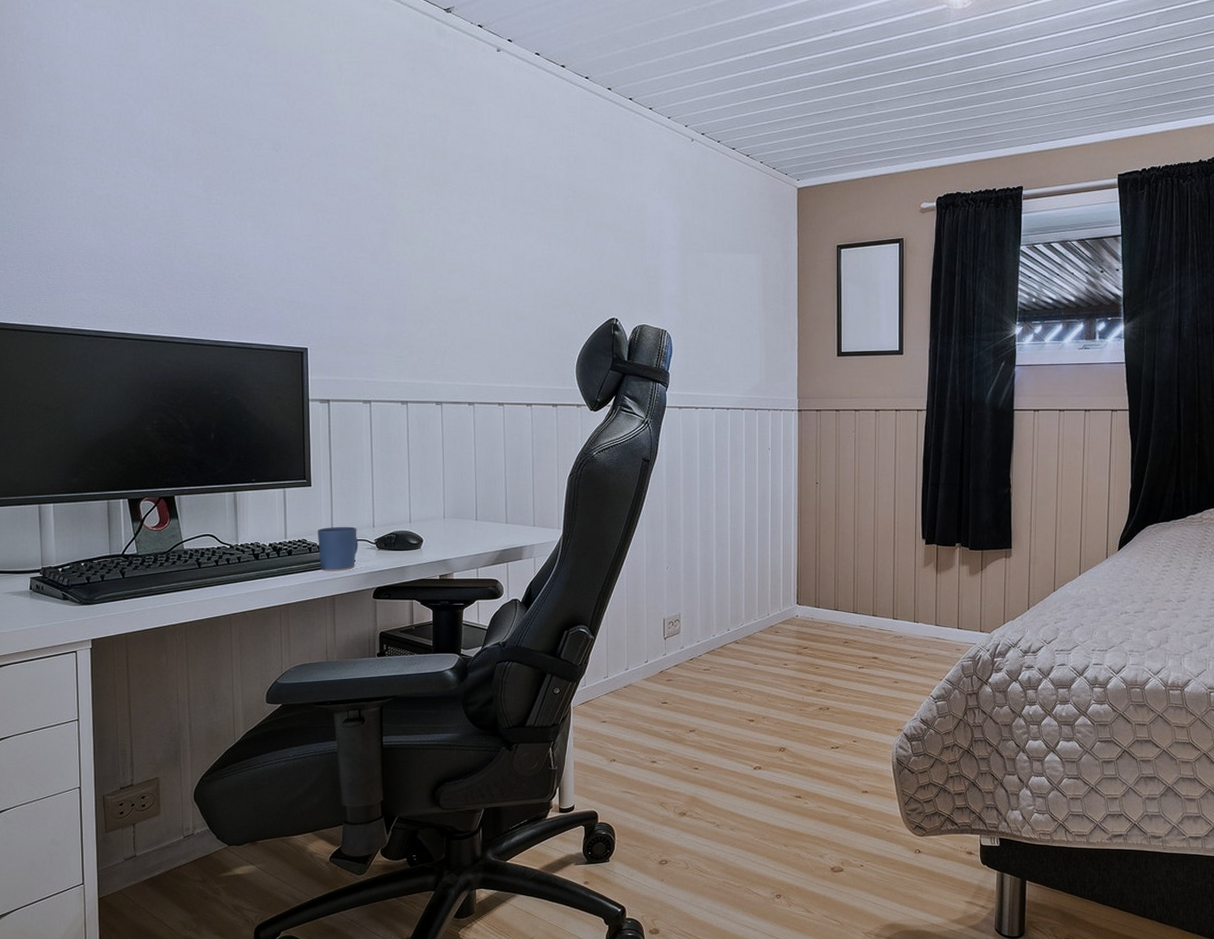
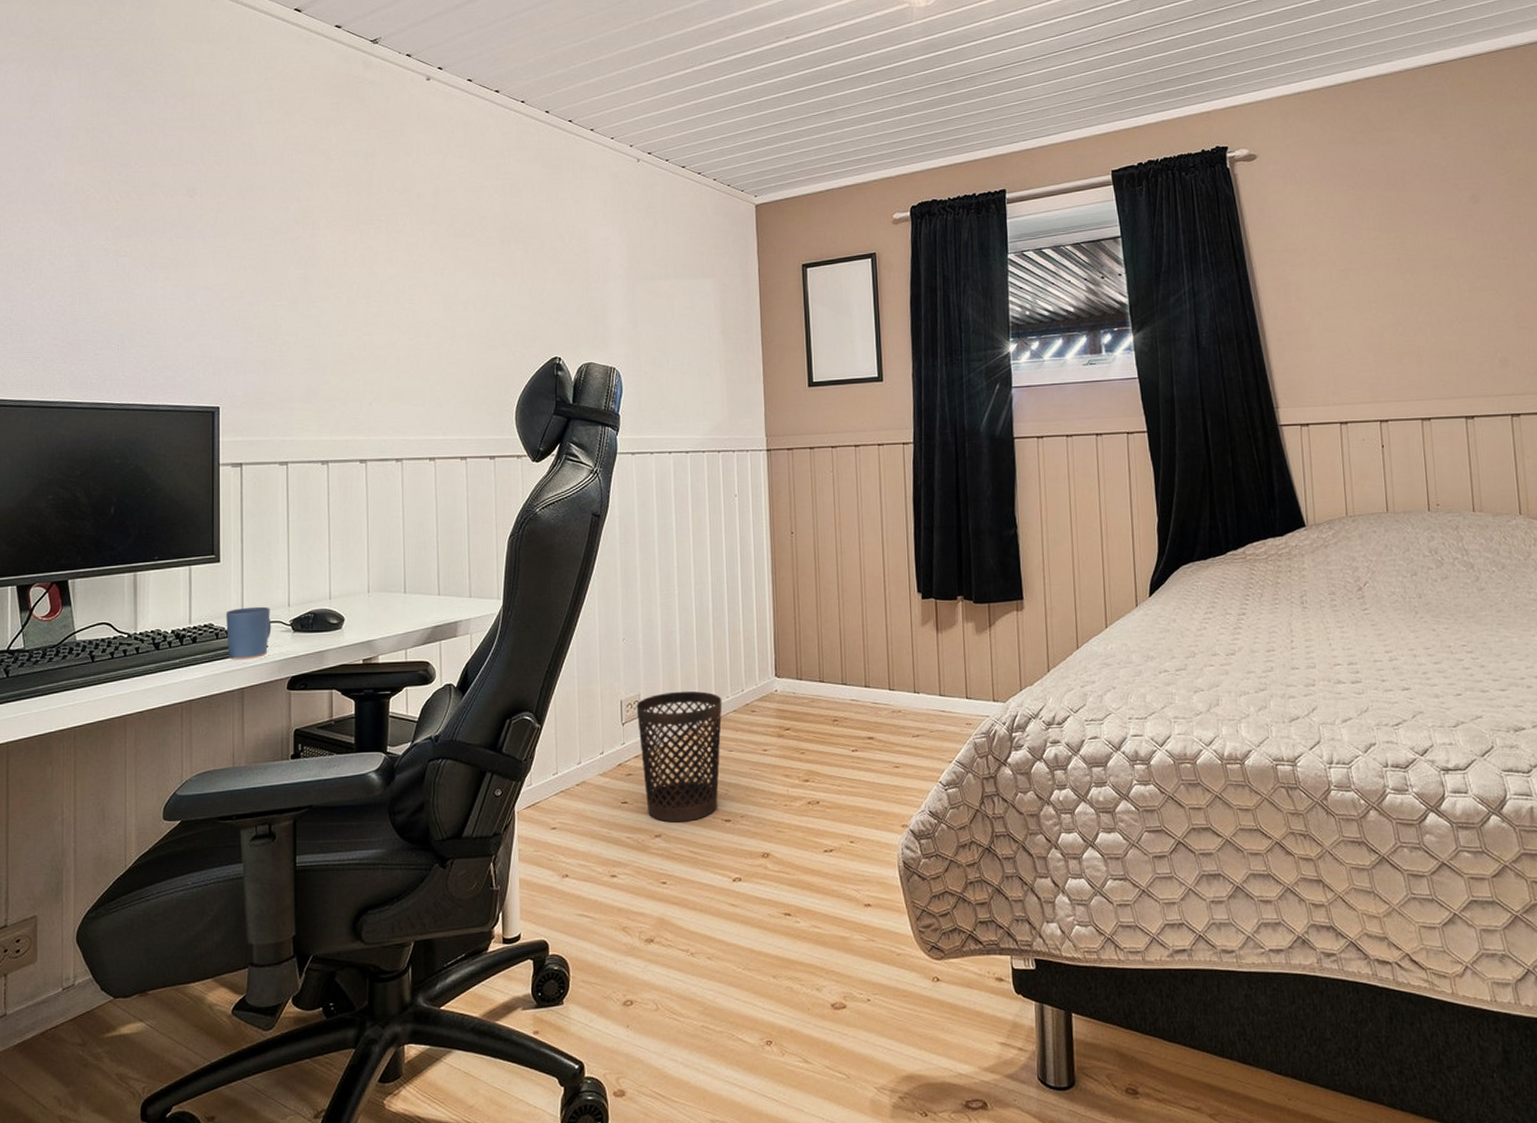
trash bin: none [676,613,751,720] -> present [636,691,722,823]

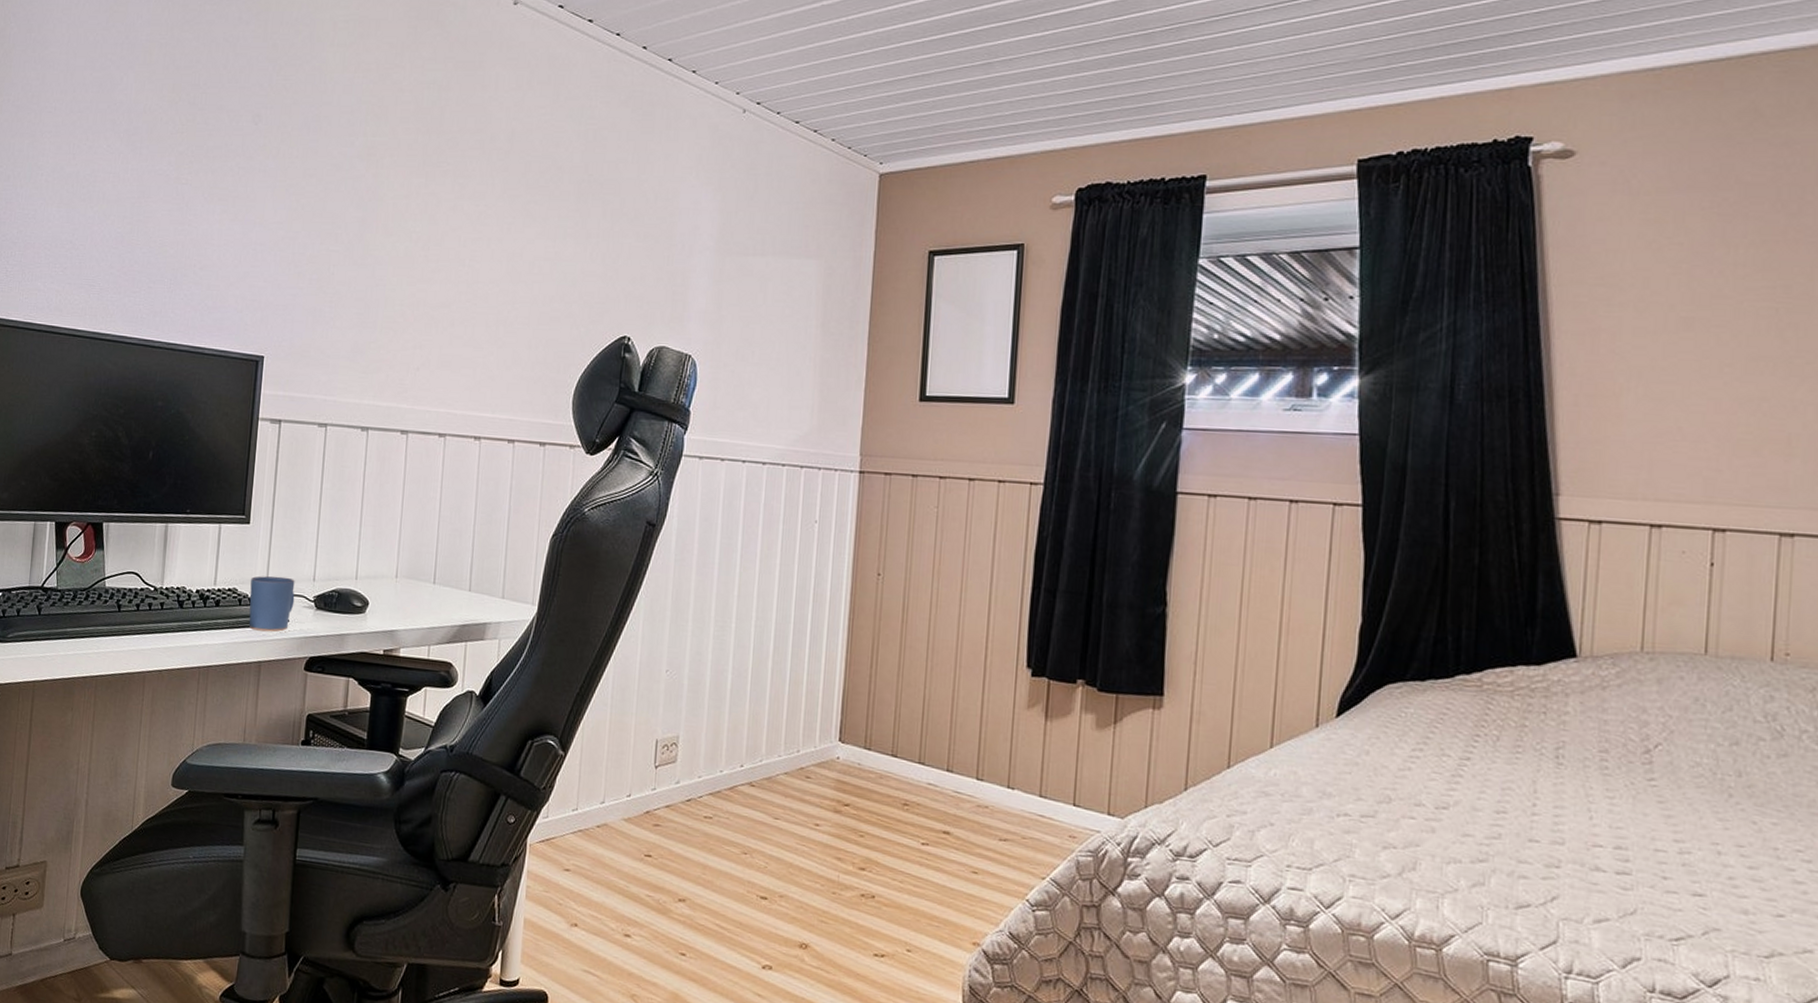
trash bin: present [636,691,722,823] -> none [672,739,773,891]

